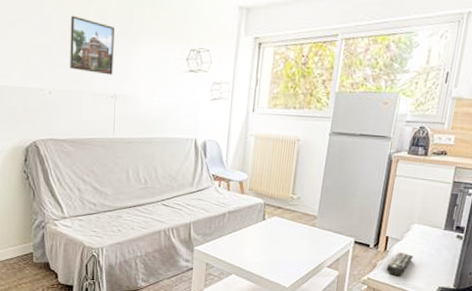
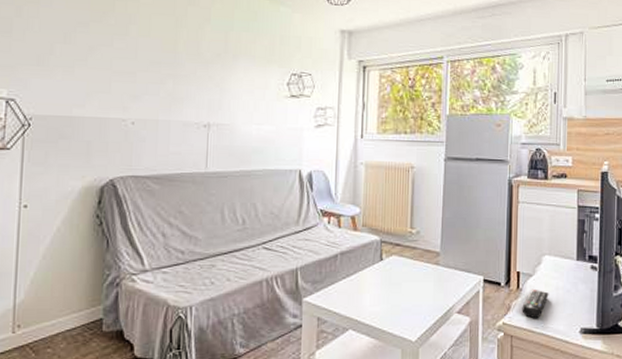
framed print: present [70,15,114,75] -> none [157,40,208,103]

